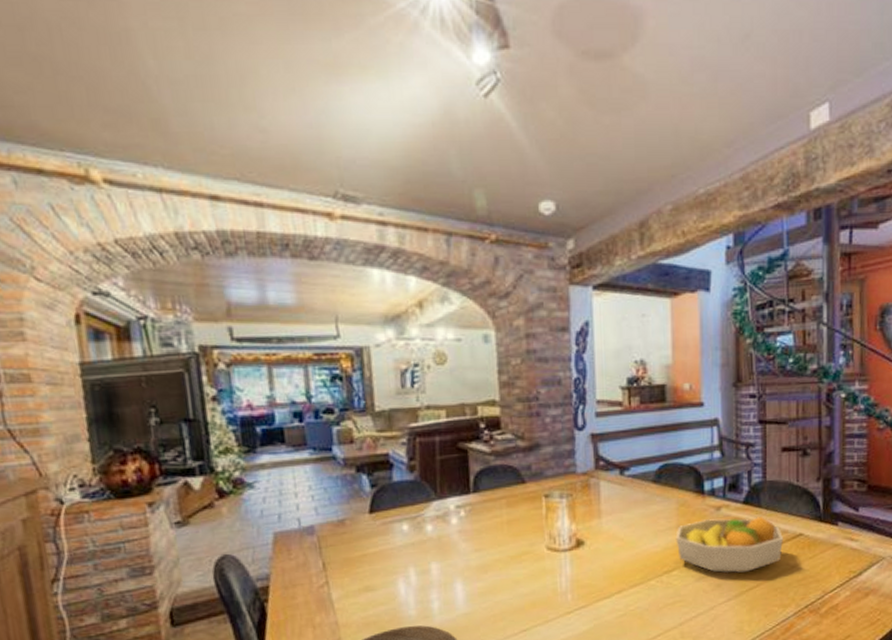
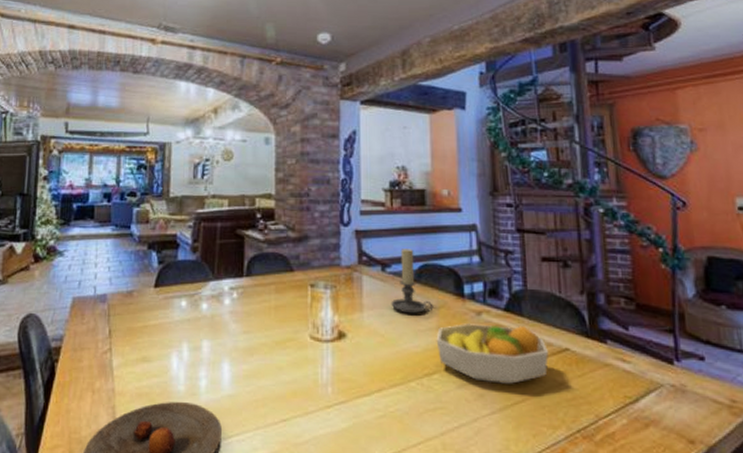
candle holder: none [630,449,673,516] -> present [391,249,434,314]

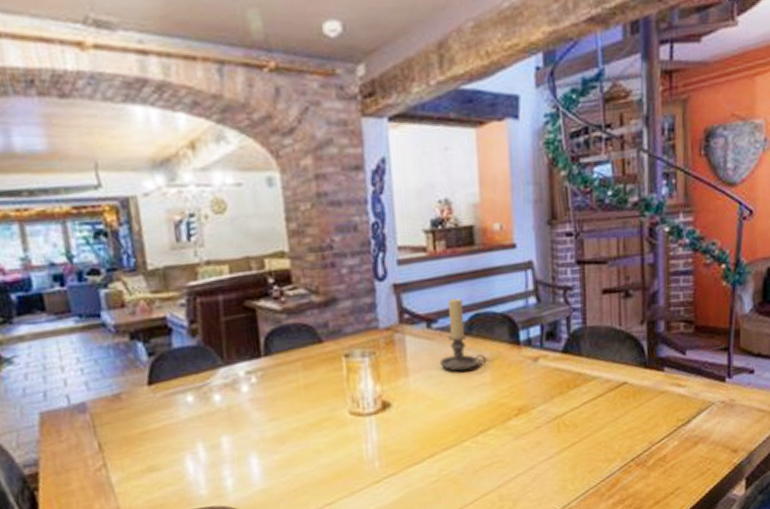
fruit bowl: present [436,324,548,385] -> none [490,366,606,429]

